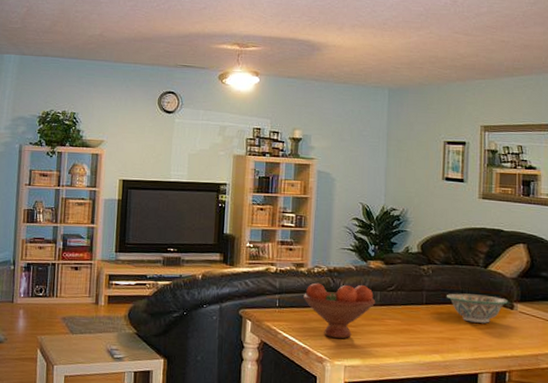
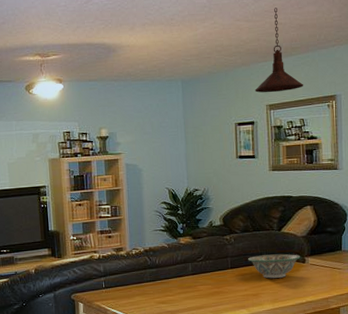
fruit bowl: present [302,282,376,338] -> none [125,260,188,308]
pendant light: none [469,24,525,114] -> present [255,7,304,93]

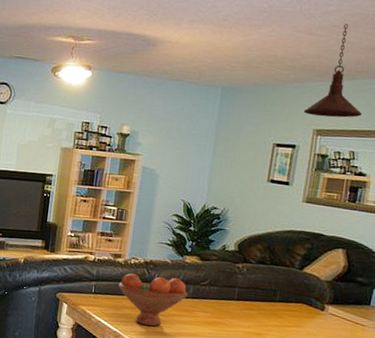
fruit bowl: none [125,260,188,308] -> present [118,273,188,326]
decorative bowl: present [247,254,300,279] -> none [257,291,320,322]

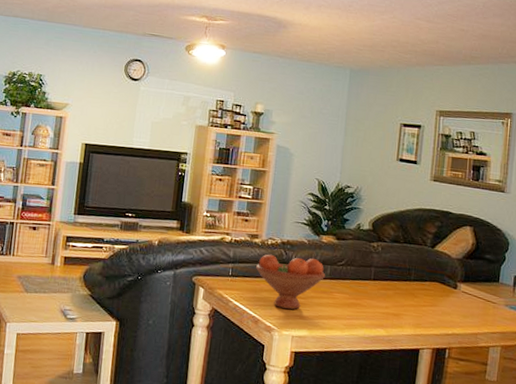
pendant light: present [303,24,363,118] -> none [426,13,480,100]

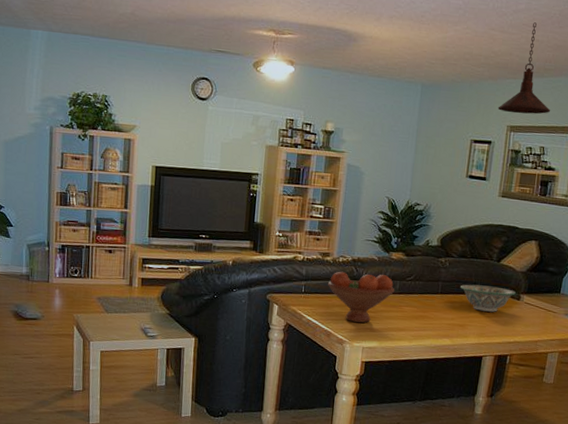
decorative bowl: none [393,270,452,301] -> present [459,284,516,312]
pendant light: none [426,13,480,100] -> present [497,22,551,115]

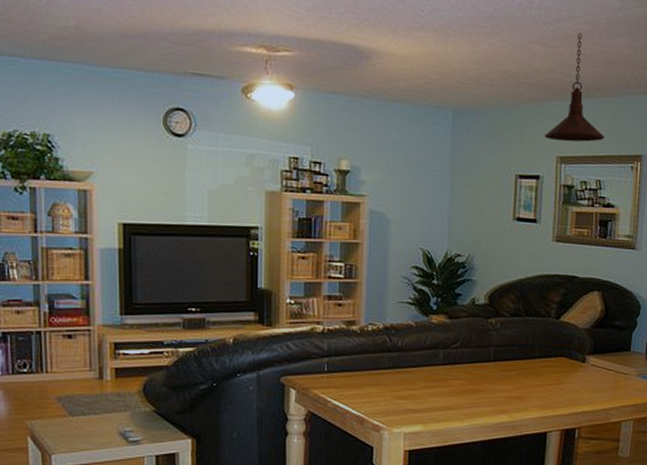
fruit bowl: present [327,271,395,323] -> none [355,342,439,403]
decorative bowl: present [459,284,516,312] -> none [515,347,580,379]

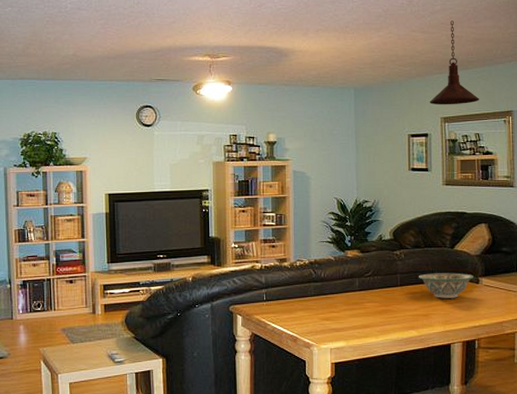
decorative bowl: none [515,347,580,379] -> present [418,273,474,299]

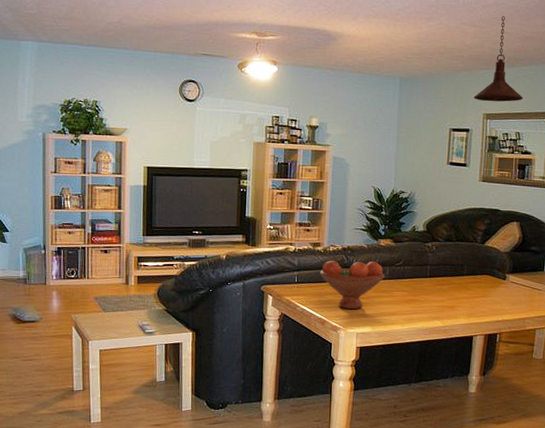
fruit bowl: none [287,274,355,324] -> present [319,260,385,309]
decorative bowl: present [418,273,474,299] -> none [447,266,501,293]

